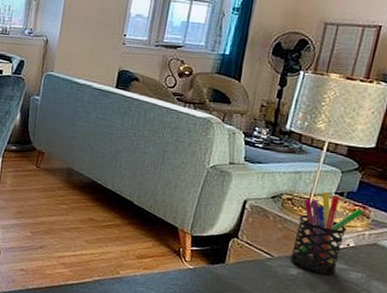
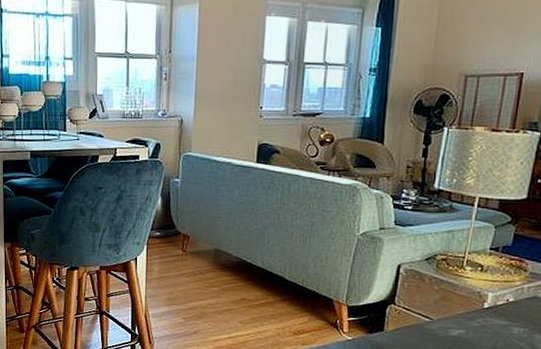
pen holder: present [289,191,364,275] -> none [449,248,521,333]

